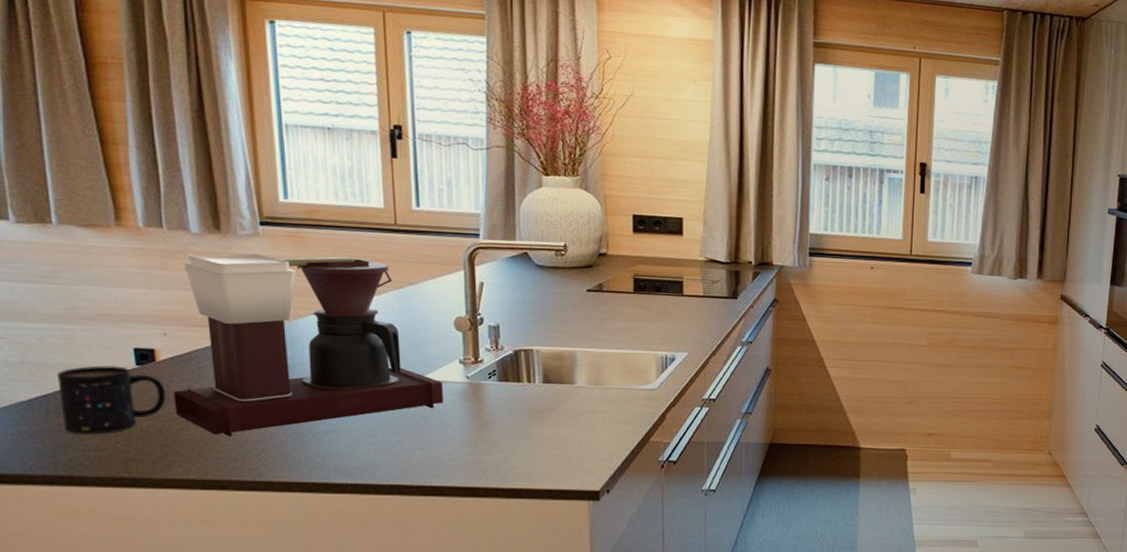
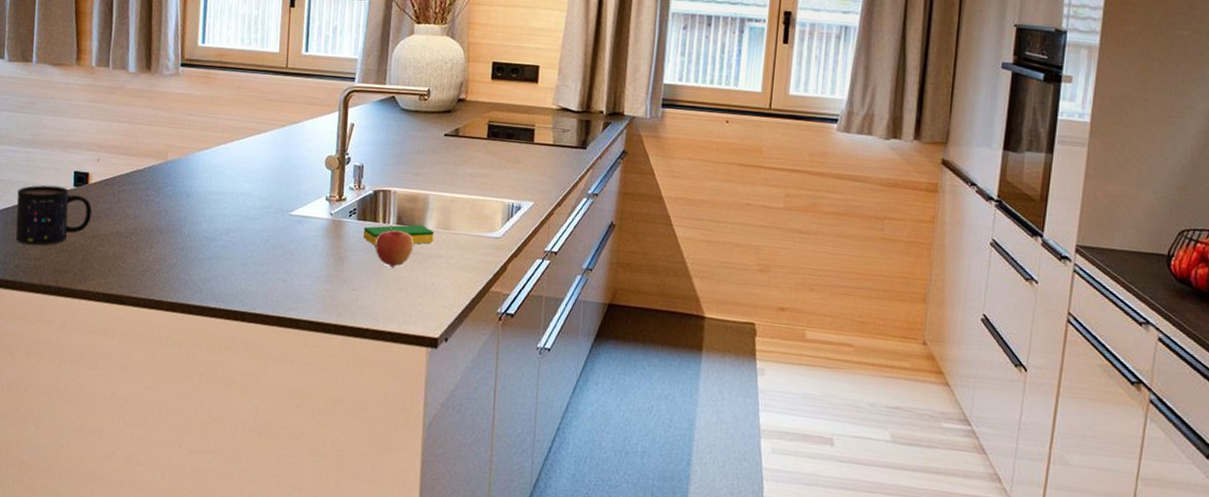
coffee maker: present [174,252,444,437] -> none [96,90,310,256]
dish sponge: none [506,382,586,406] -> present [363,224,435,246]
apple: none [522,386,564,427] -> present [375,226,414,268]

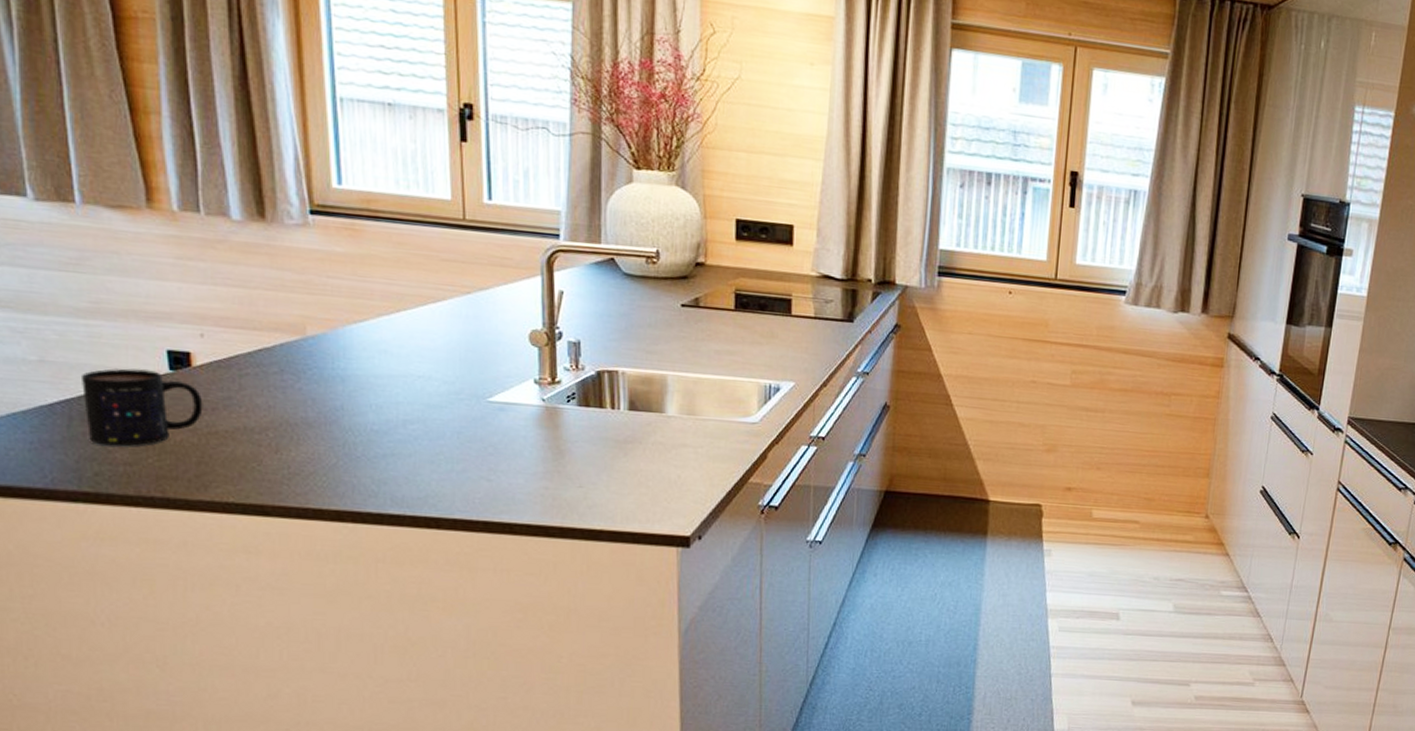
dish sponge: present [363,224,435,246] -> none [586,410,677,436]
apple: present [375,226,414,268] -> none [604,413,653,460]

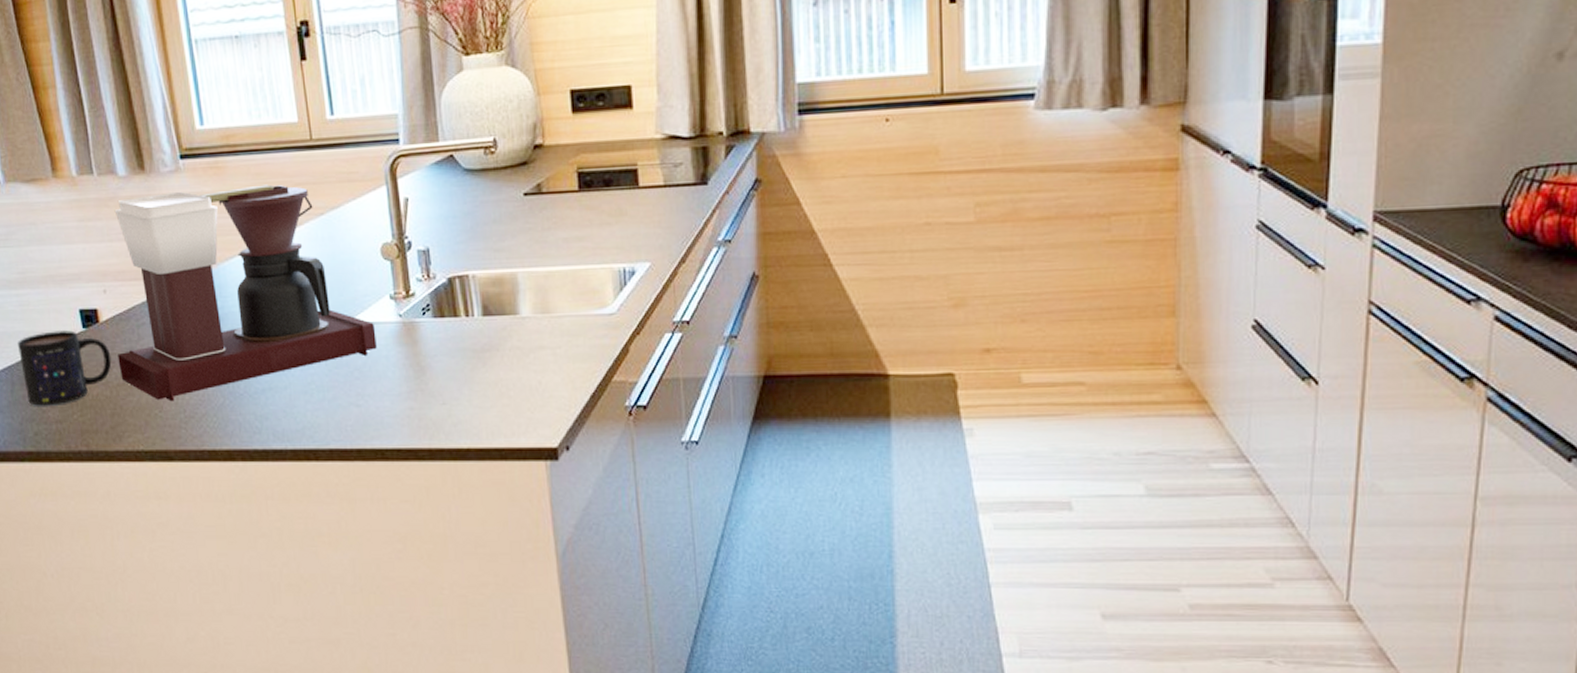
coffee maker: none [212,244,516,457] -> present [114,184,377,402]

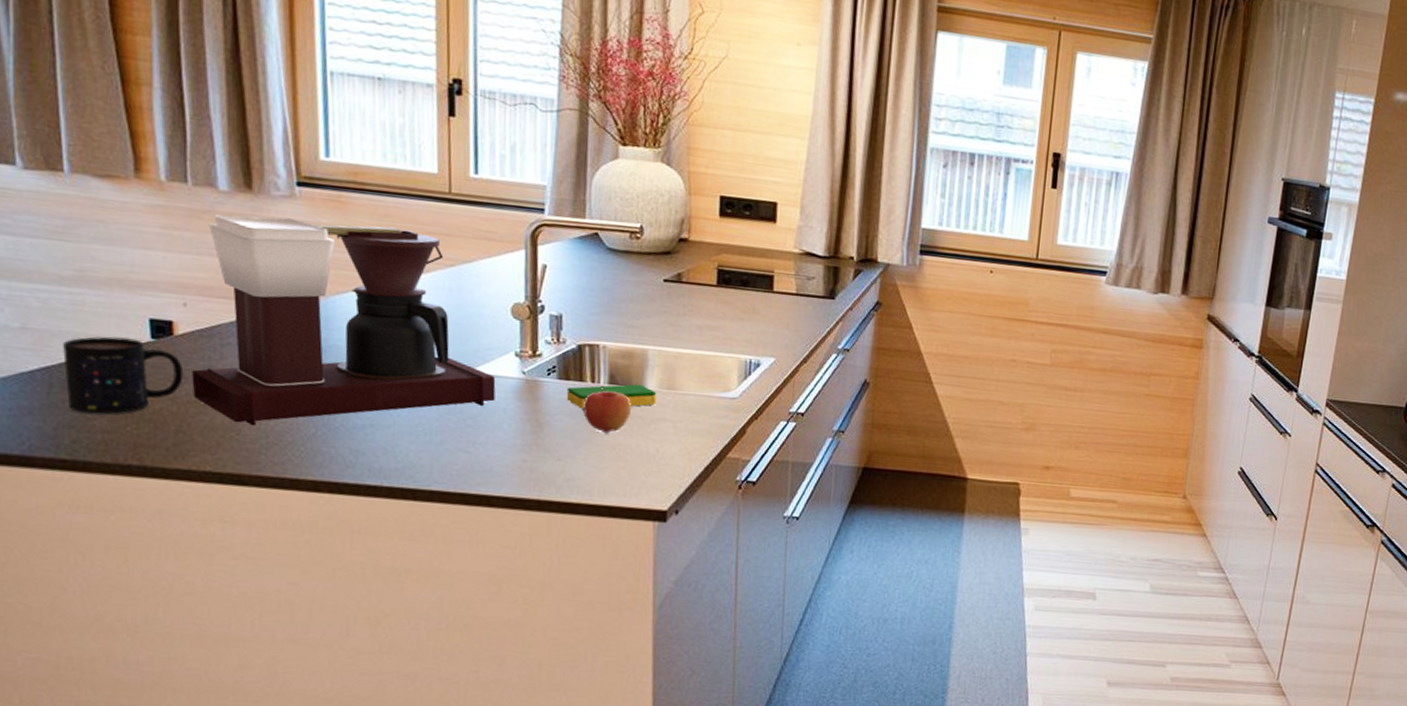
dish sponge: none [442,312,533,346] -> present [566,384,657,409]
apple: none [461,319,509,370] -> present [583,386,632,434]

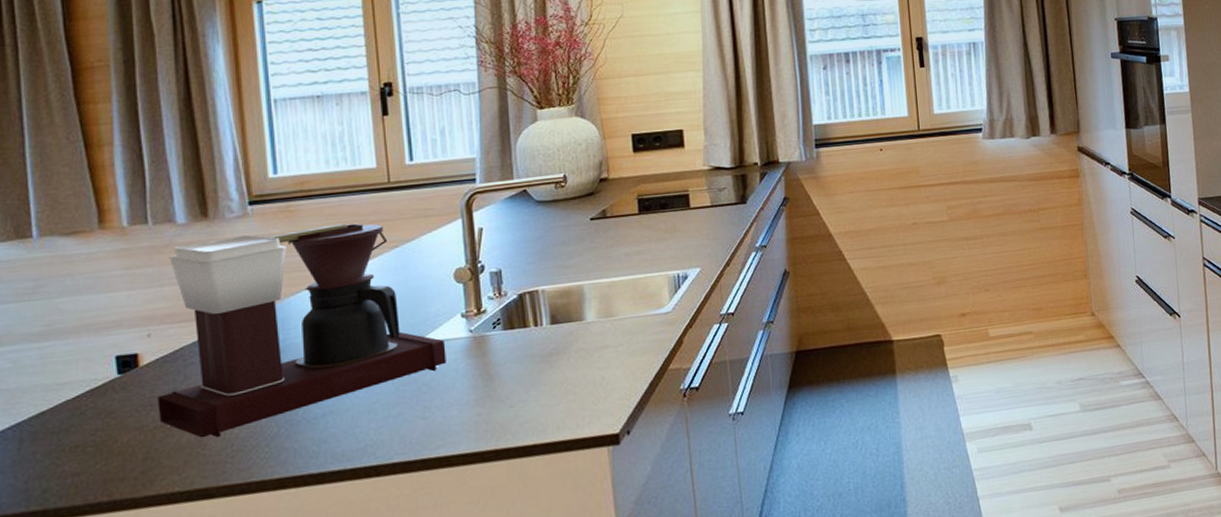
mug: present [63,336,184,414] -> none [33,378,150,461]
dish sponge: present [566,384,657,409] -> none [512,318,597,354]
apple: present [583,386,632,434] -> none [530,328,575,372]

